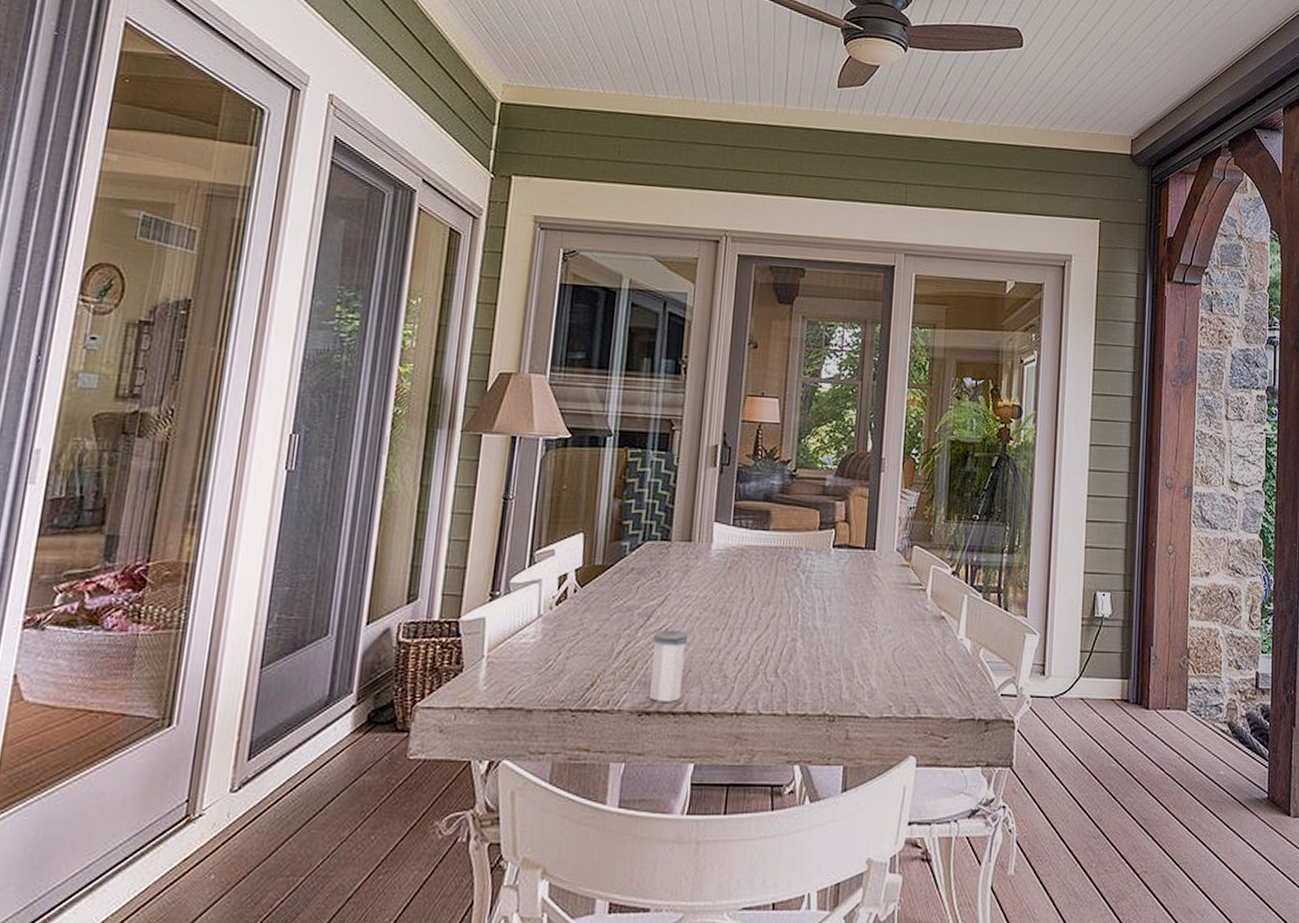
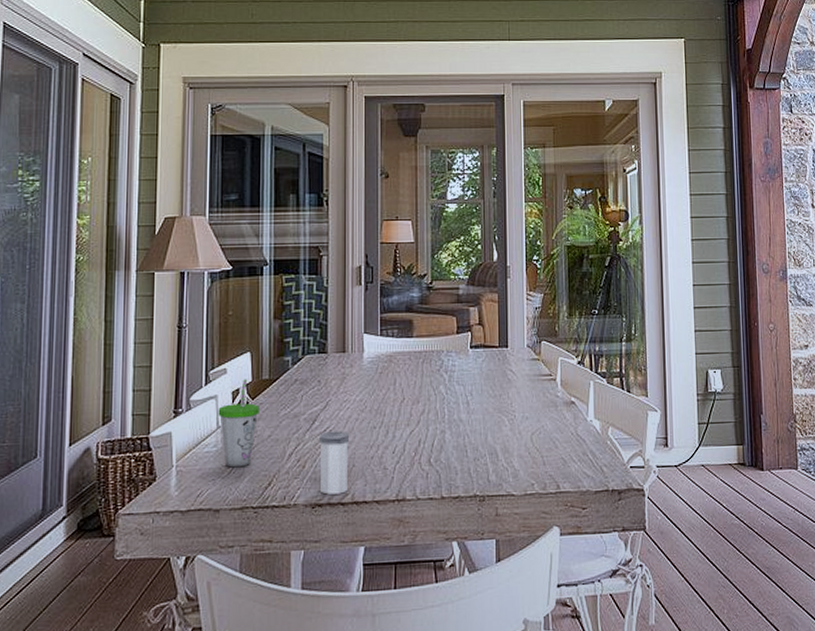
cup: none [540,563,588,664] -> present [218,379,259,468]

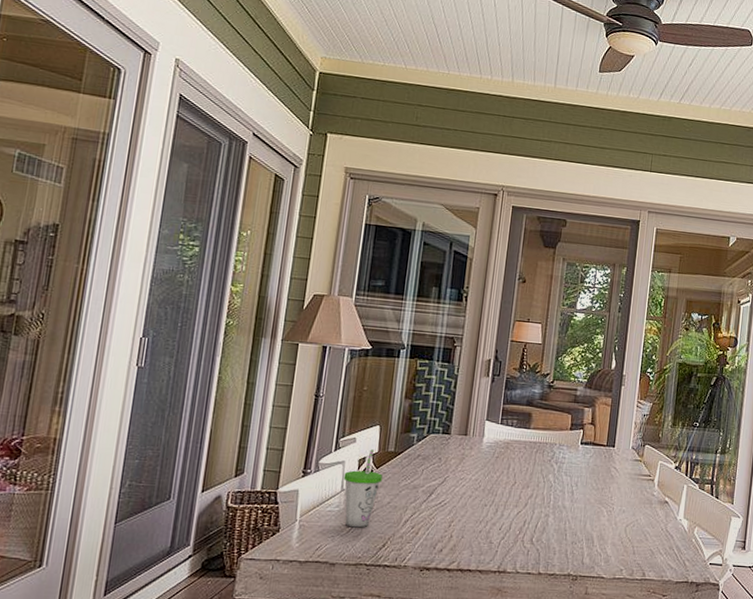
salt shaker: present [319,431,349,495] -> none [430,504,461,561]

